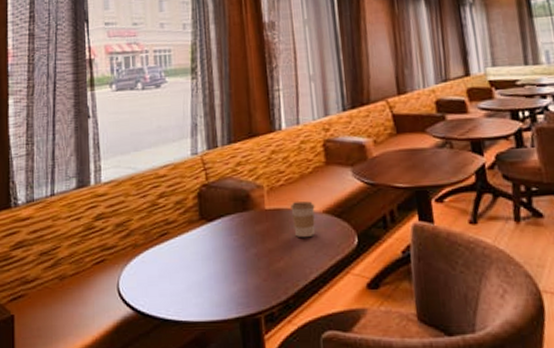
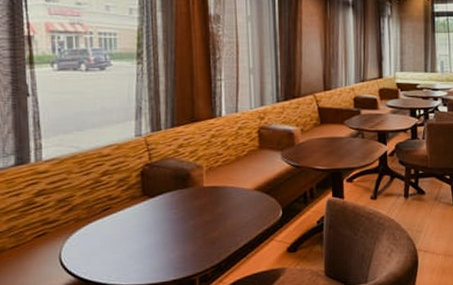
coffee cup: present [290,201,315,237] -> none [226,180,248,211]

